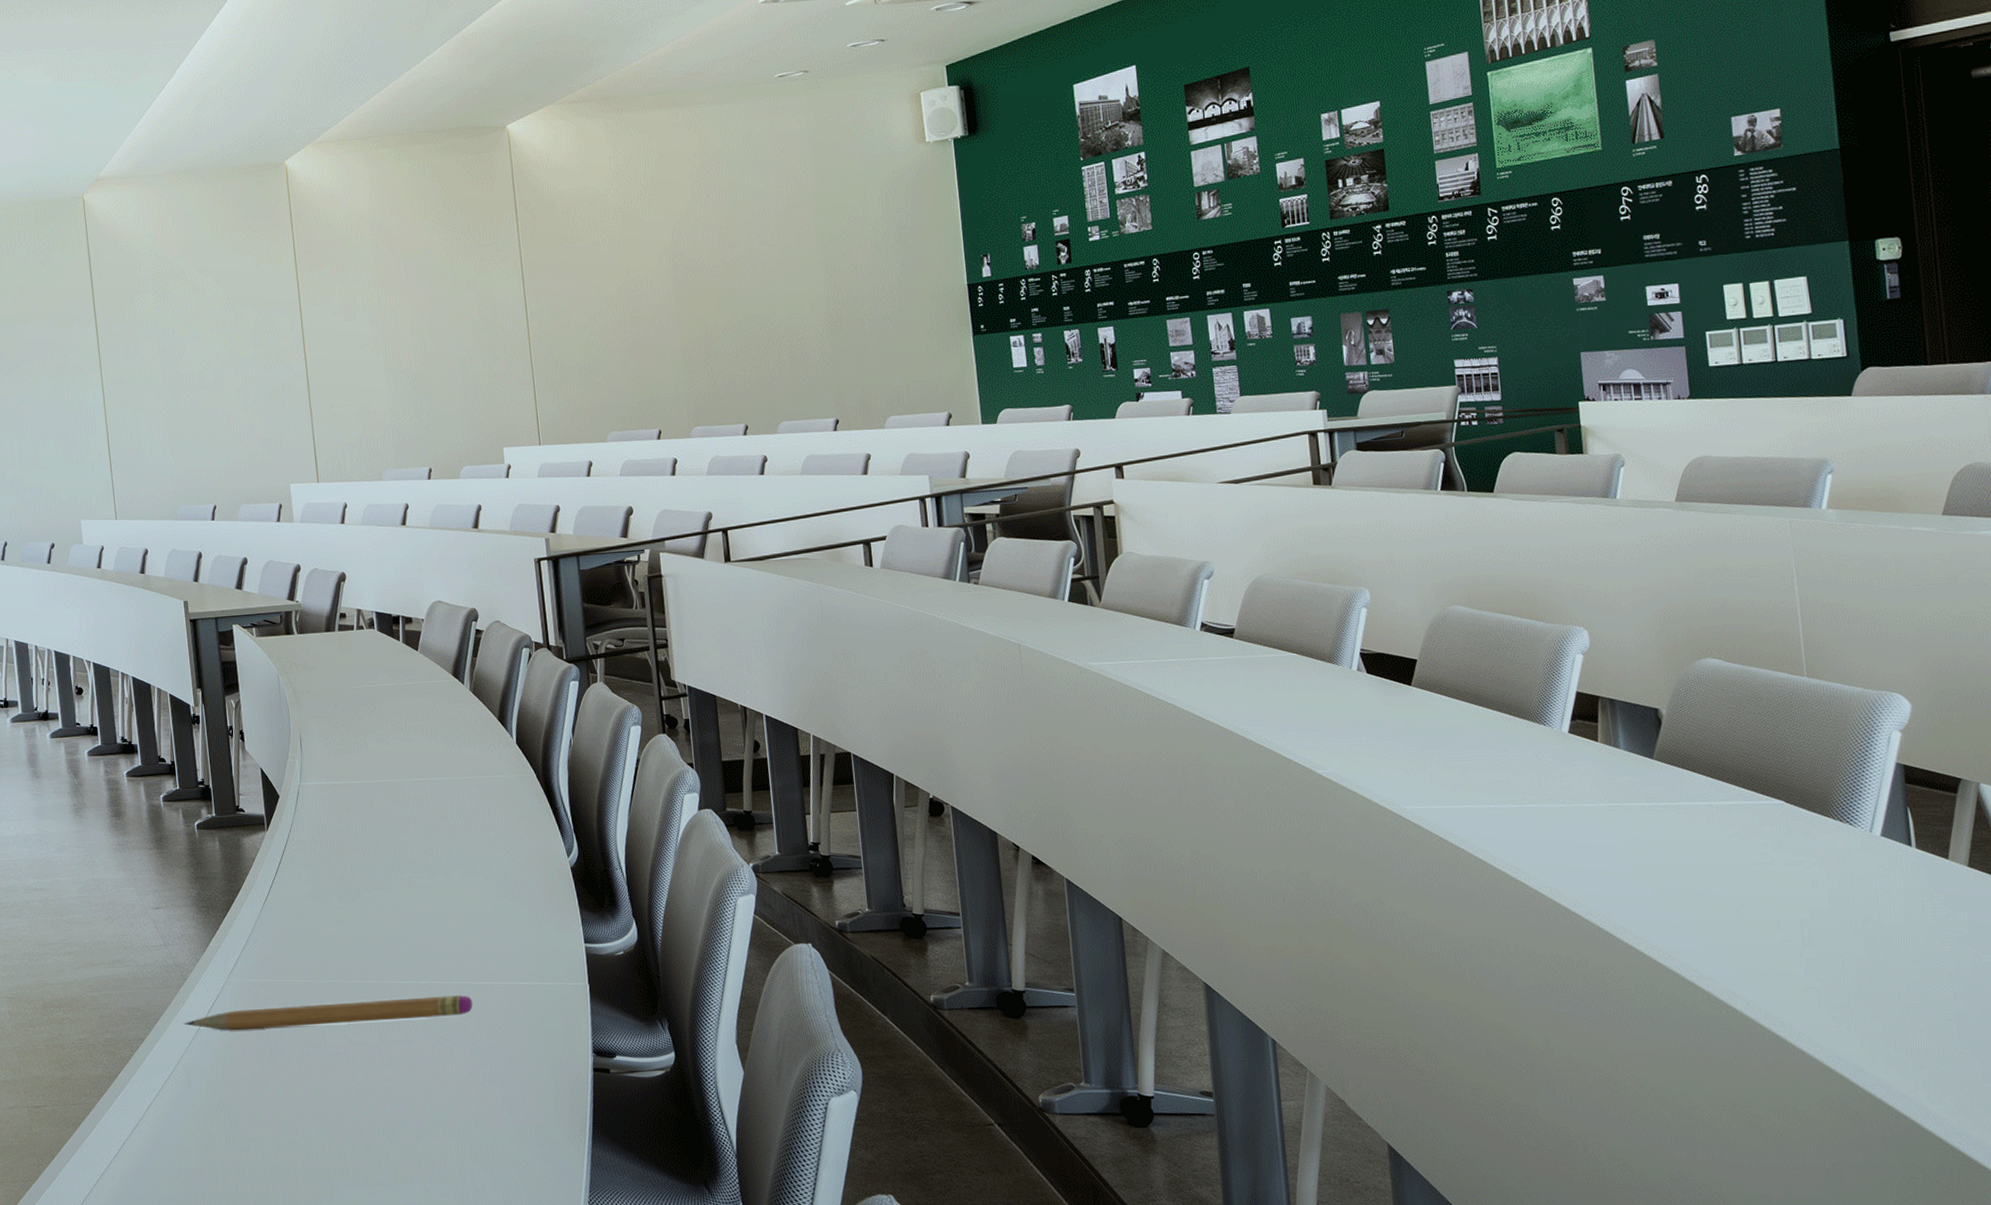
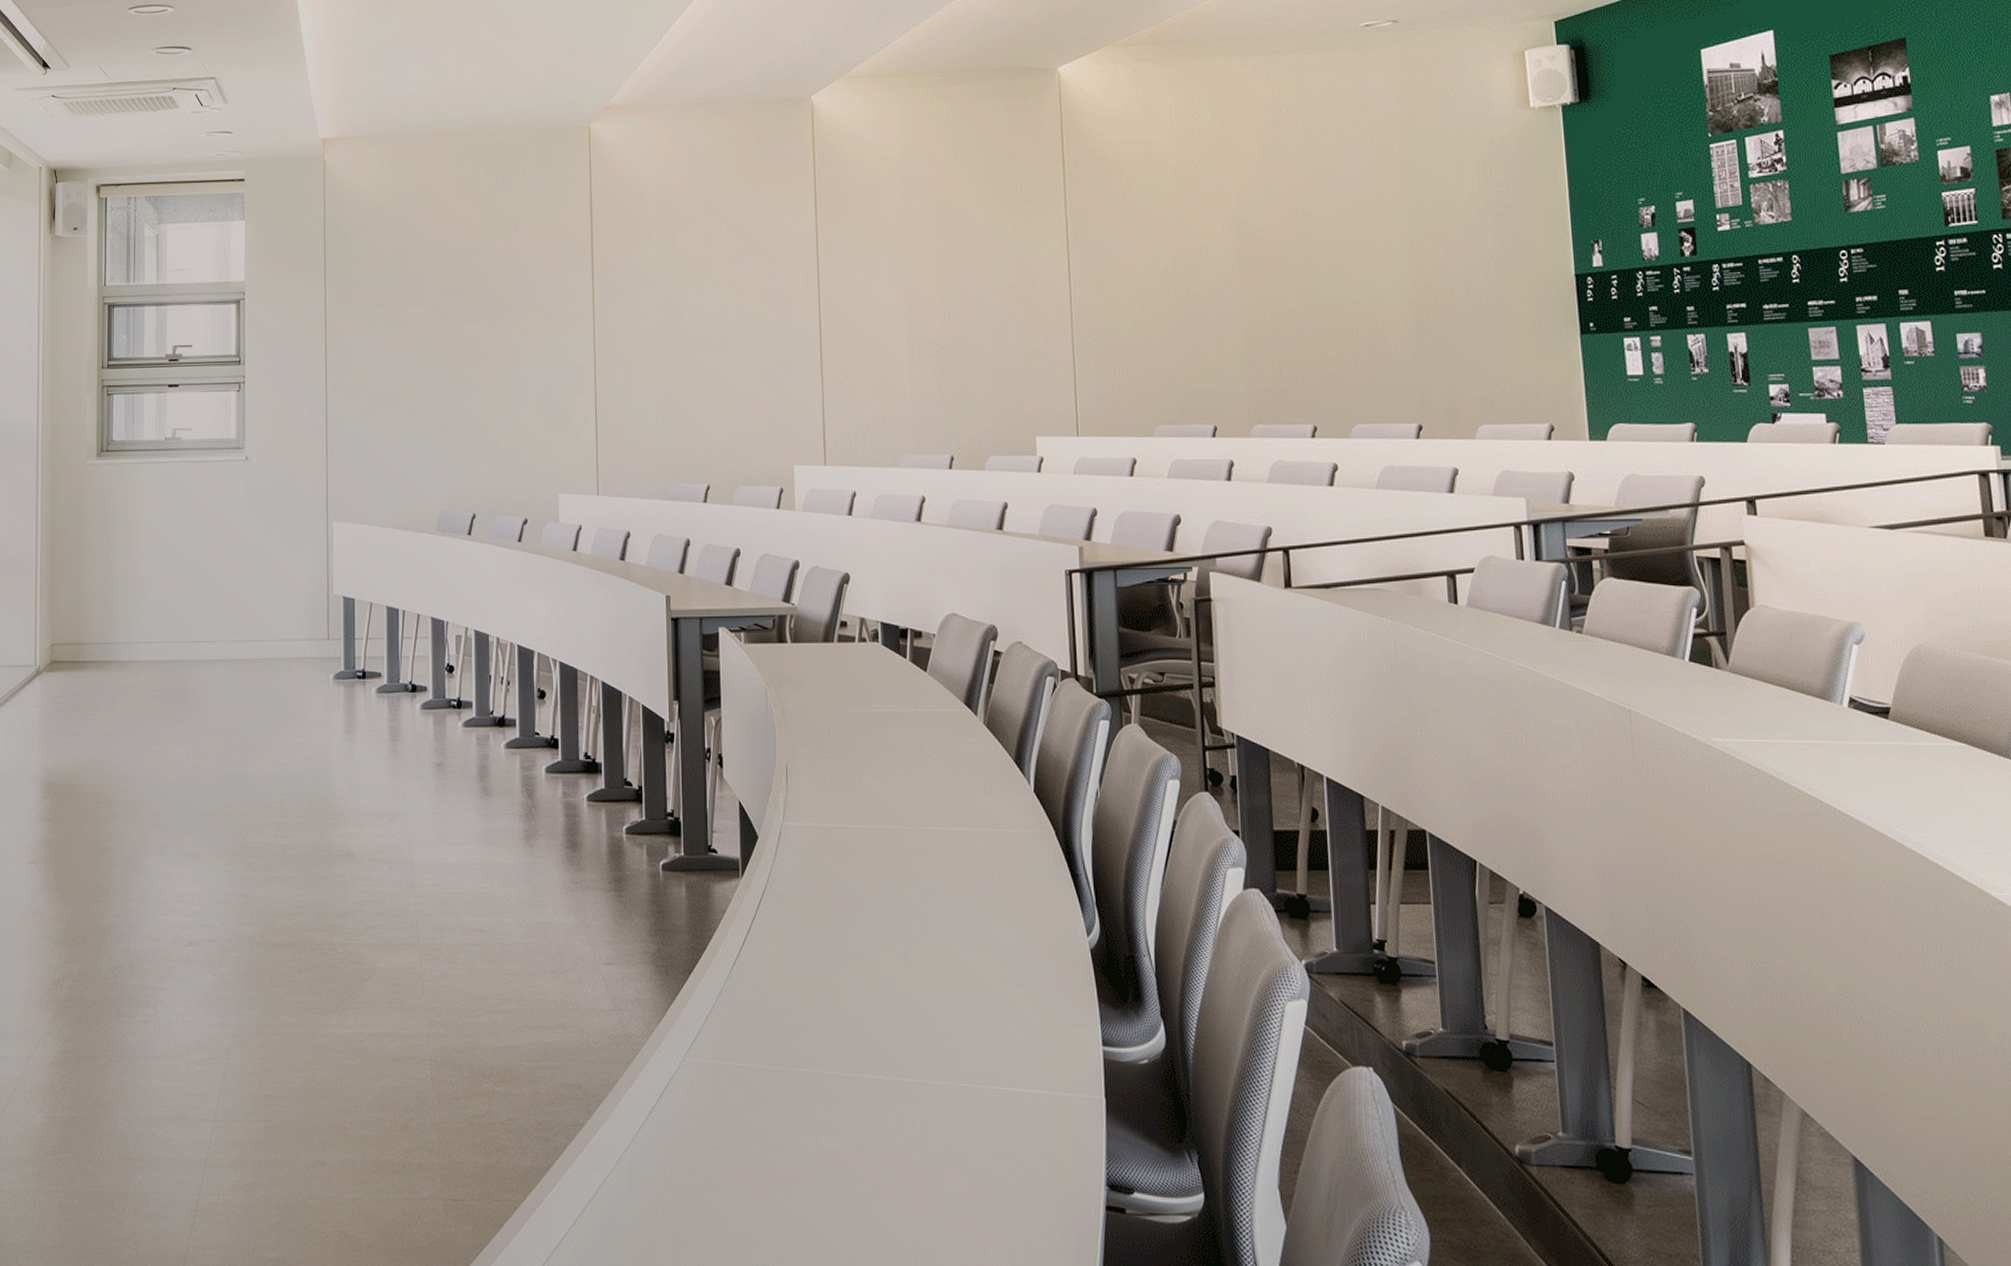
pencil: present [183,995,473,1030] -> none [629,1097,968,1126]

